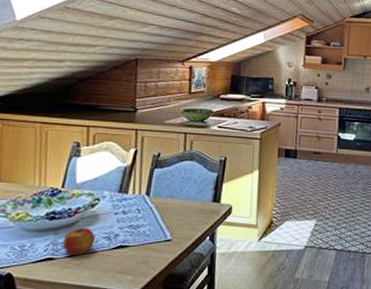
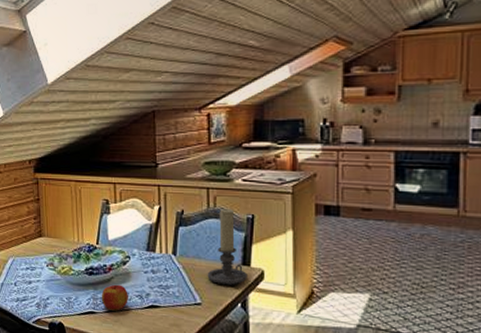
candle holder: none [179,152,217,222] -> present [207,209,247,286]

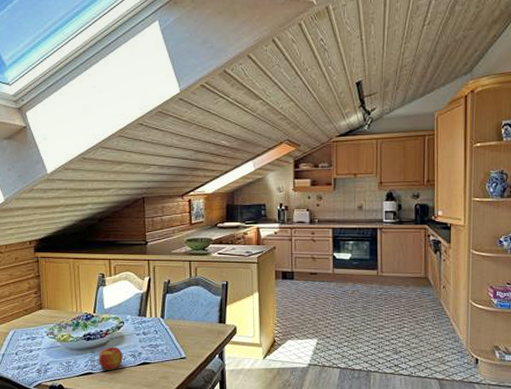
candle holder: present [207,209,247,286] -> none [190,278,223,341]

